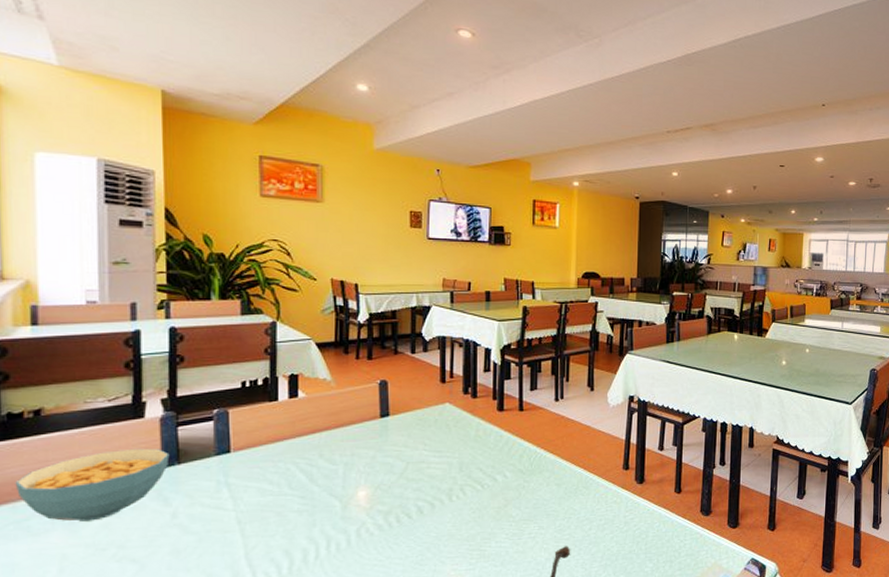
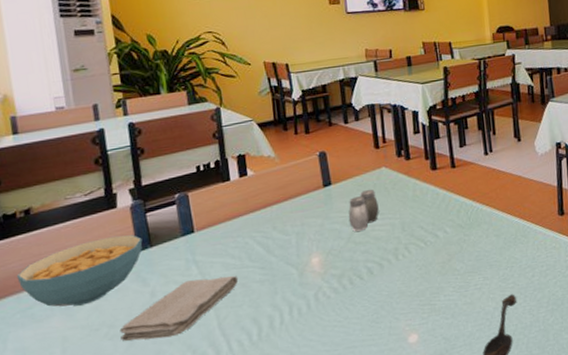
washcloth: none [130,502,274,565] -> present [119,275,239,341]
salt and pepper shaker: none [403,424,437,467] -> present [348,189,379,232]

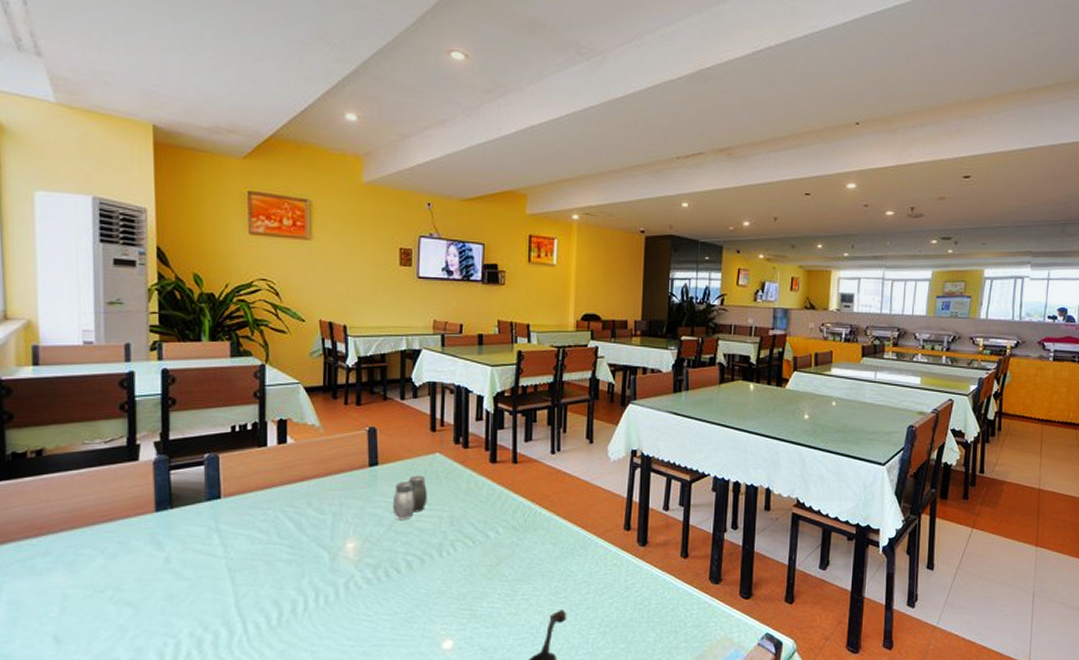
cereal bowl: present [16,235,143,307] -> none [19,491,163,563]
washcloth: present [119,275,239,341] -> none [126,550,264,610]

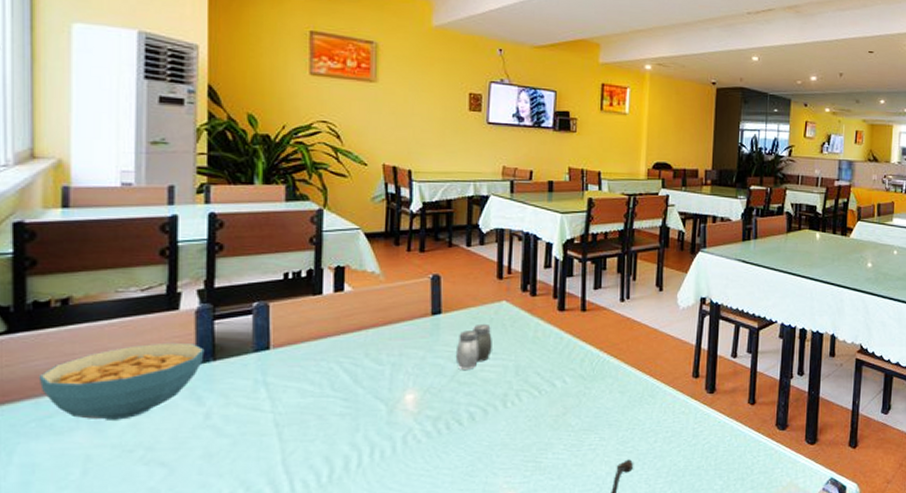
cereal bowl: none [19,491,163,563] -> present [38,342,205,420]

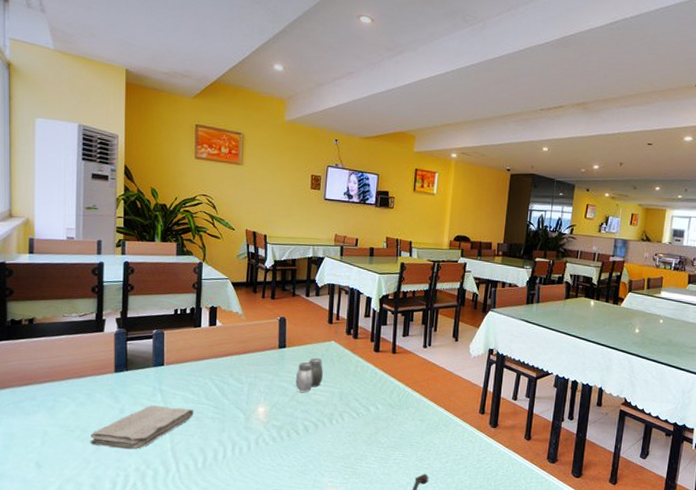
cereal bowl: present [38,342,205,420] -> none [14,355,120,408]
washcloth: none [159,404,315,469] -> present [90,405,194,450]

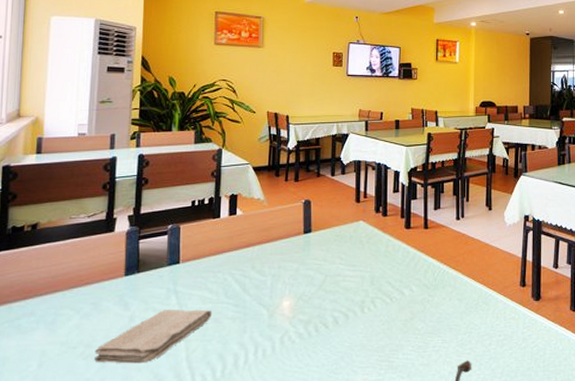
salt and pepper shaker: present [295,357,323,392] -> none [322,240,352,280]

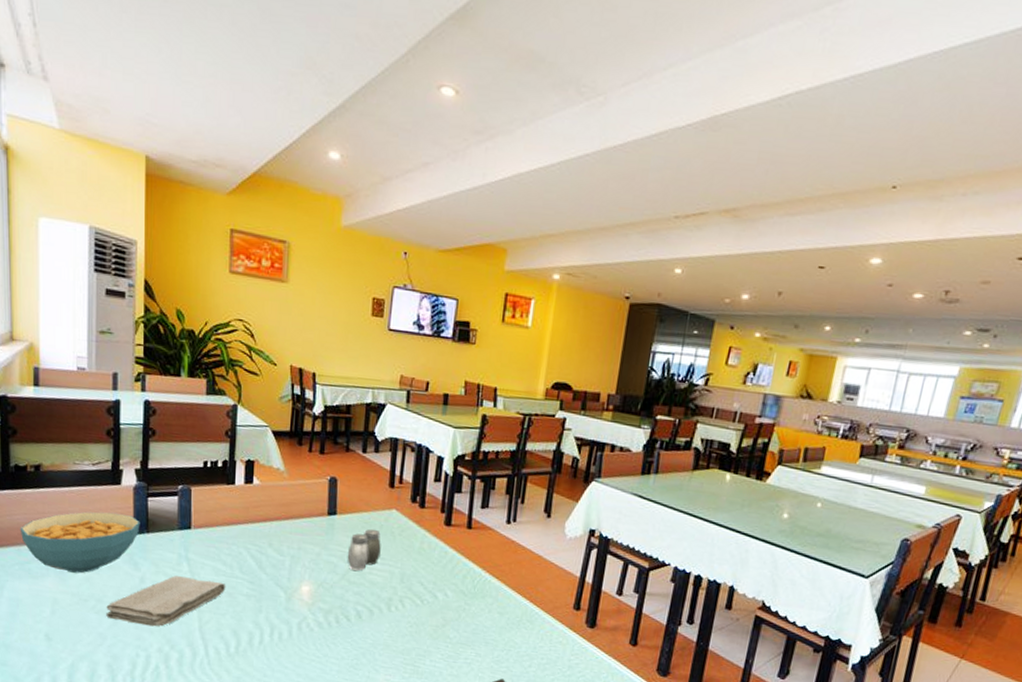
cereal bowl: none [12,258,132,322] -> present [20,511,140,573]
salt and pepper shaker: none [322,240,352,280] -> present [347,528,381,571]

